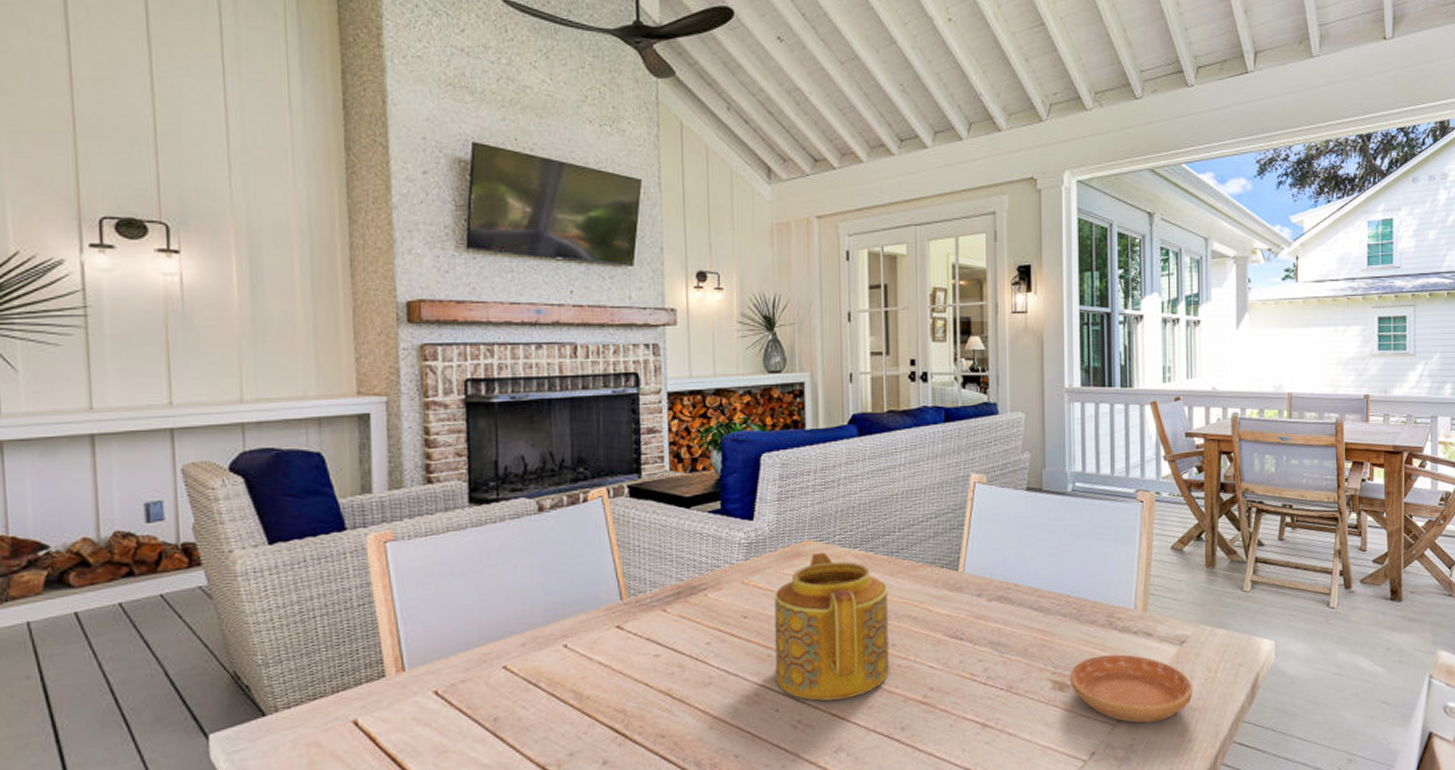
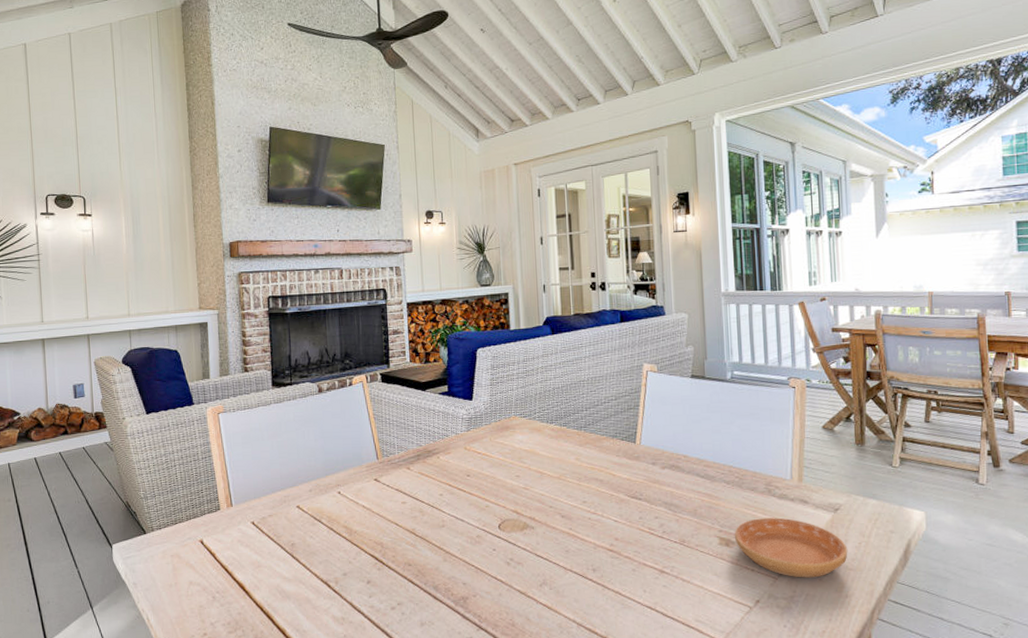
teapot: present [774,552,890,701] -> none [490,426,582,544]

